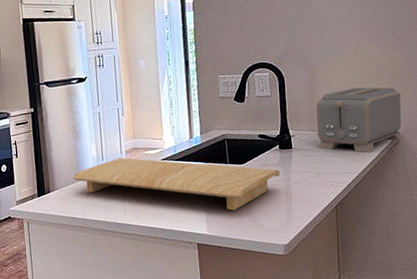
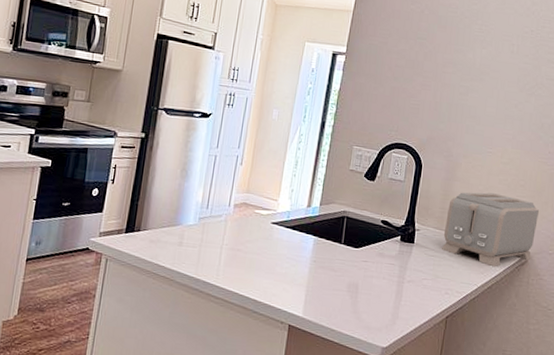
cutting board: present [72,157,281,211] -> none [169,210,396,297]

